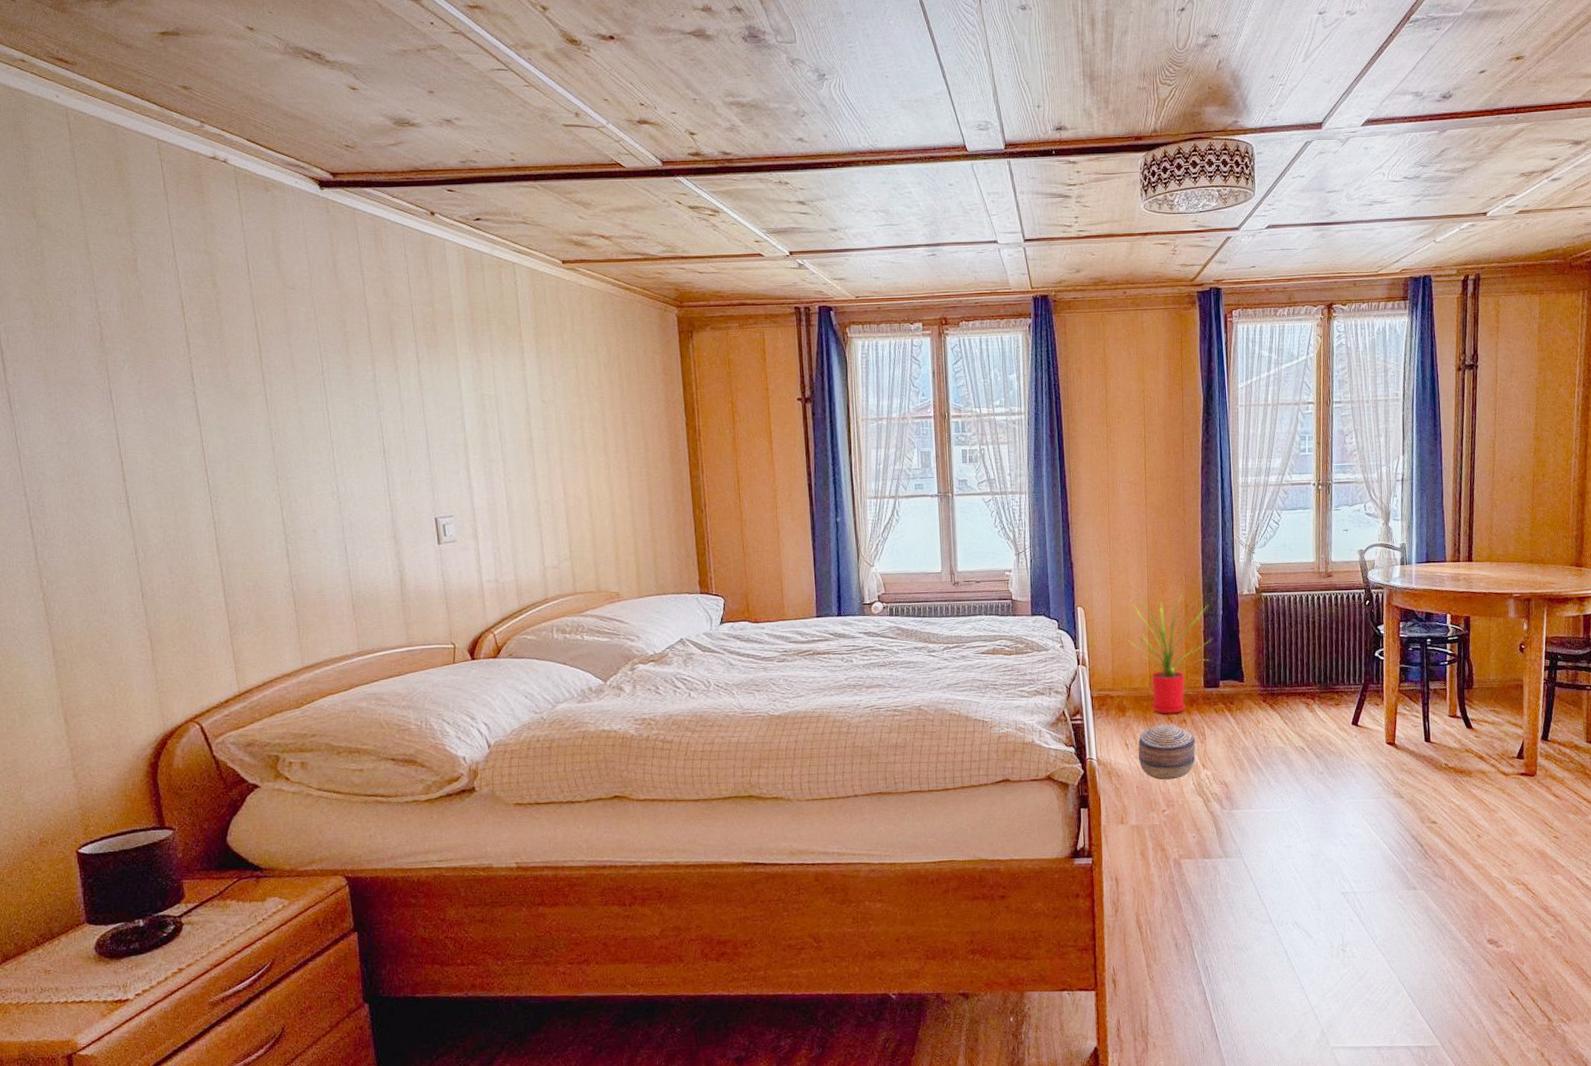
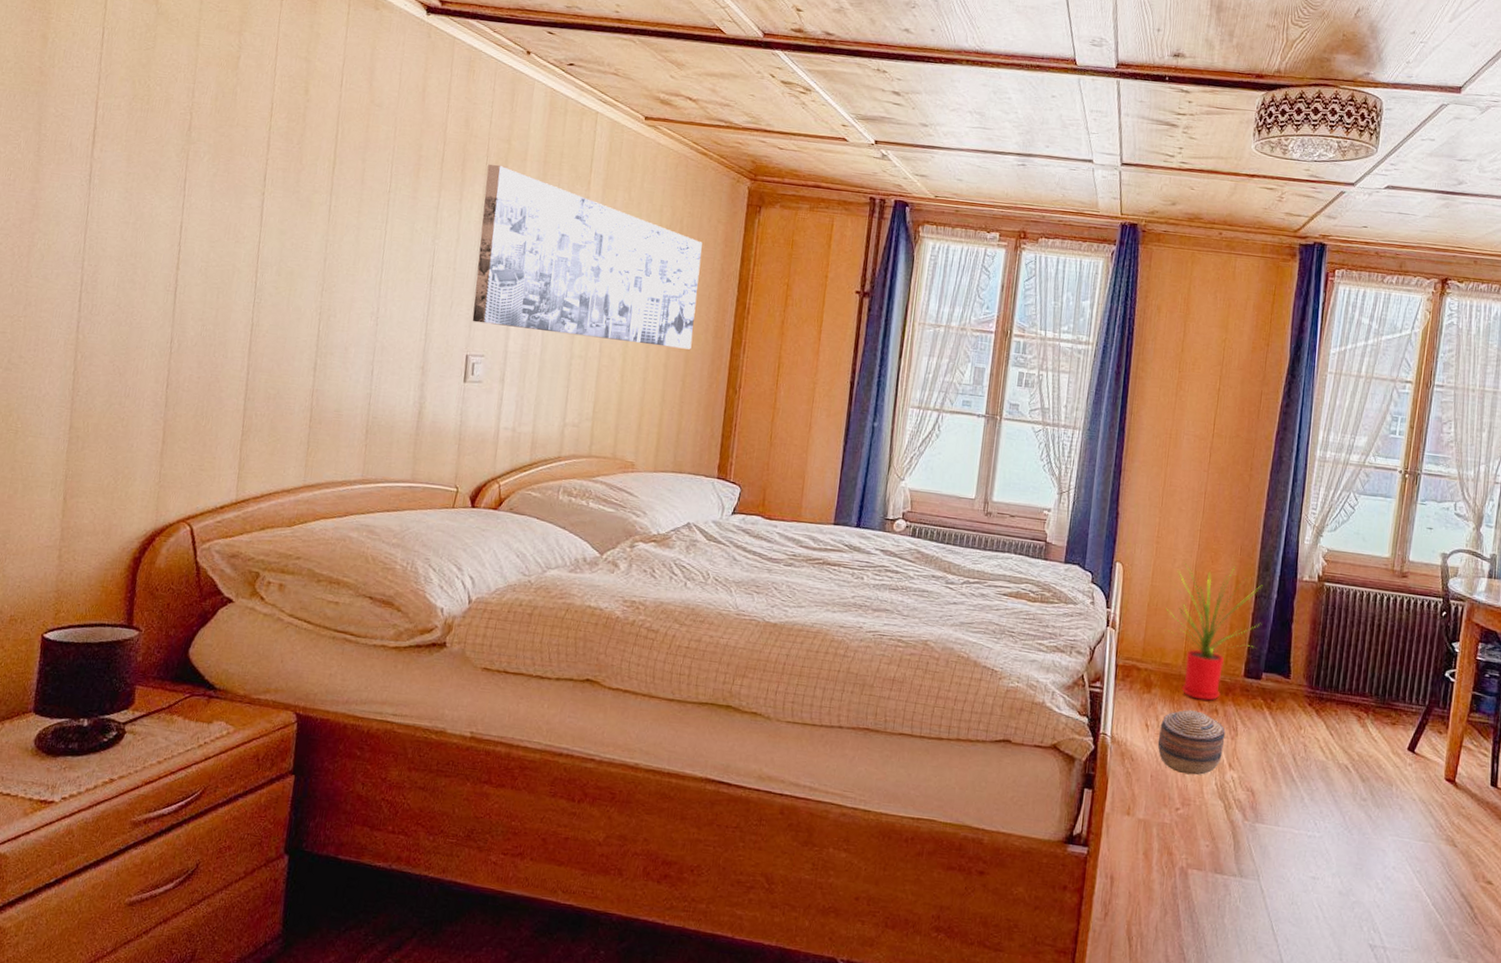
wall art: none [416,329,652,486] -> present [472,164,703,350]

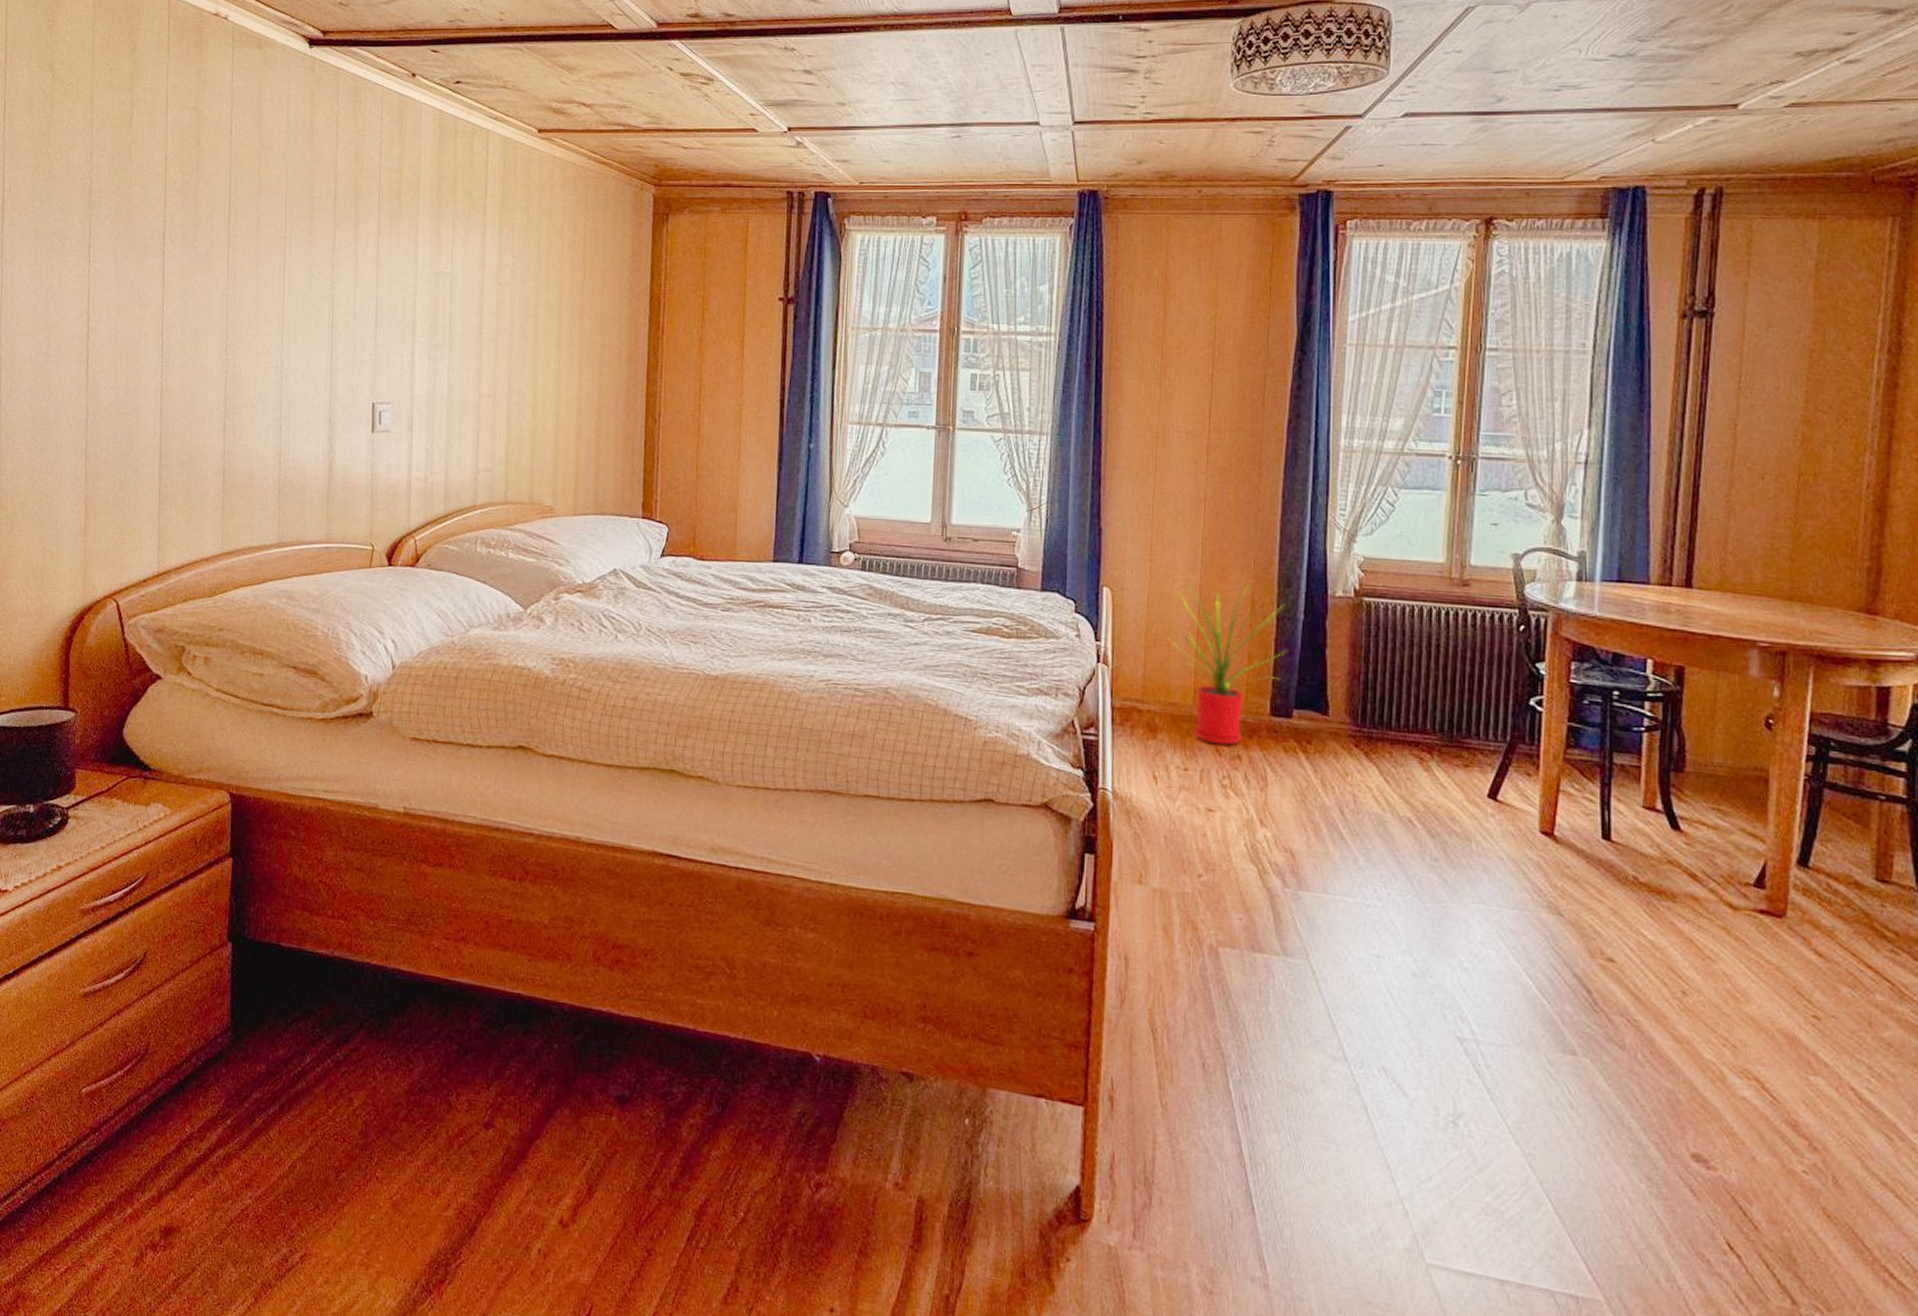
wall art: present [472,164,703,350] -> none [376,197,608,378]
basket: present [1157,709,1226,776] -> none [1169,757,1253,835]

